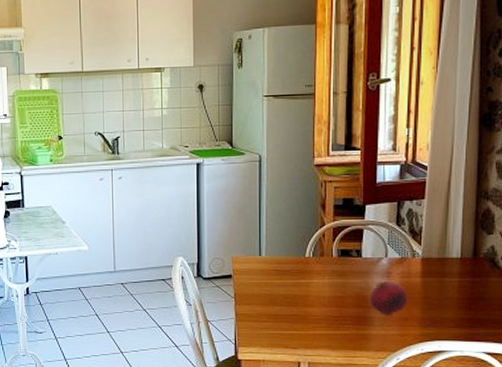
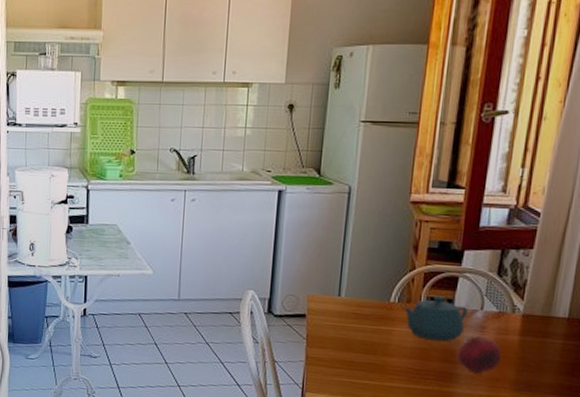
teapot: none [317,248,375,289] -> present [403,295,469,342]

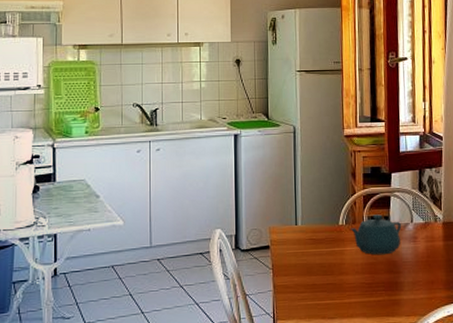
fruit: present [457,336,502,373] -> none [399,246,433,278]

